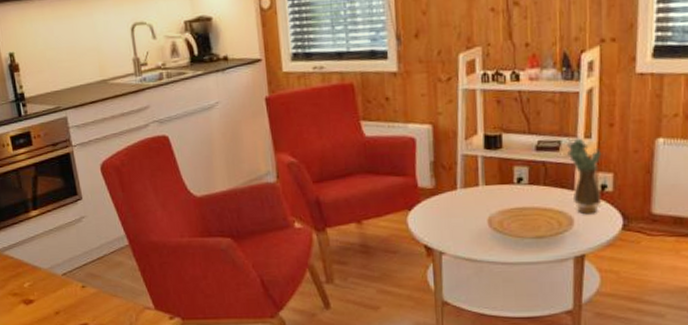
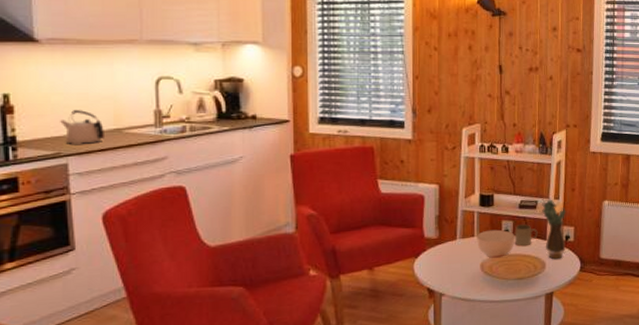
kettle: none [56,63,93,99] -> present [60,110,104,146]
bowl: none [481,177,532,212] -> present [476,229,515,258]
mug: none [530,170,563,198] -> present [514,224,538,247]

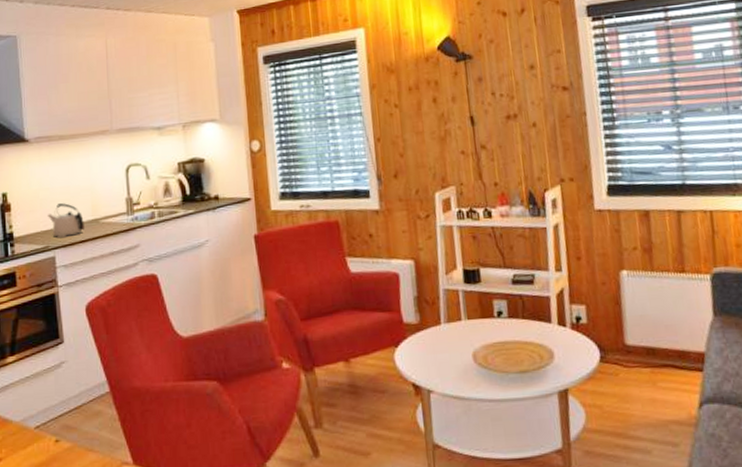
bowl: present [476,229,515,258] -> none [463,310,512,346]
mug: present [514,224,538,247] -> none [509,304,540,332]
vase: present [542,198,566,260] -> none [540,270,578,348]

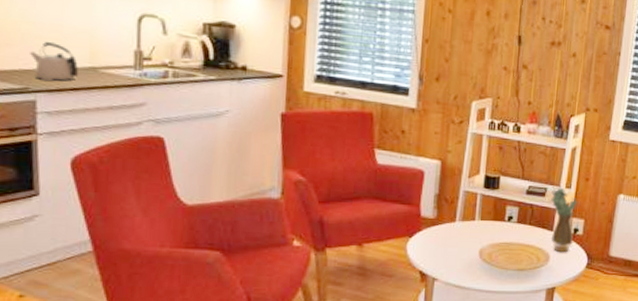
vase: none [540,270,578,348] -> present [551,186,577,253]

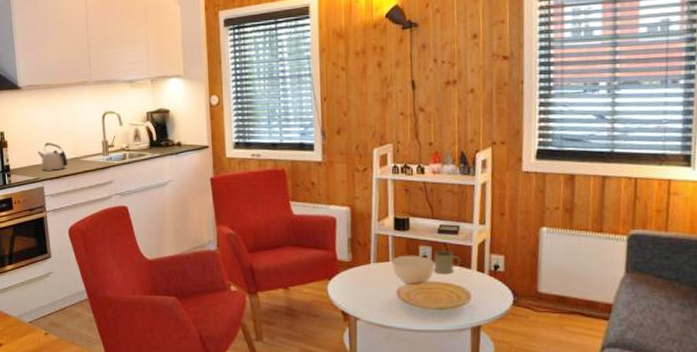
bowl: none [477,214,520,245] -> present [391,255,435,285]
mug: none [518,212,545,236] -> present [433,251,461,274]
vase: present [551,186,577,253] -> none [464,223,495,291]

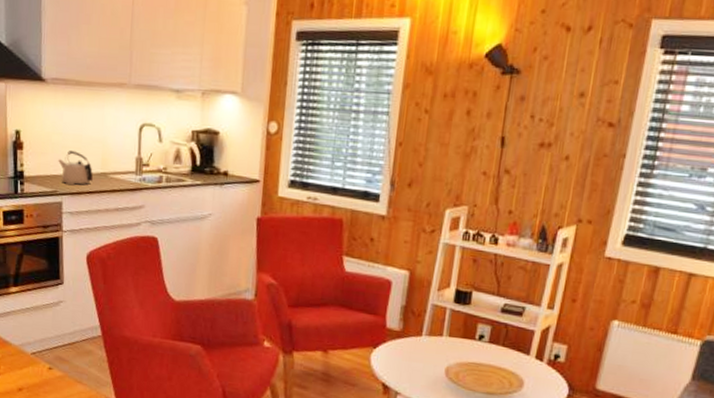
bowl: present [391,255,435,285] -> none [444,331,492,365]
mug: present [433,251,461,274] -> none [489,331,520,358]

